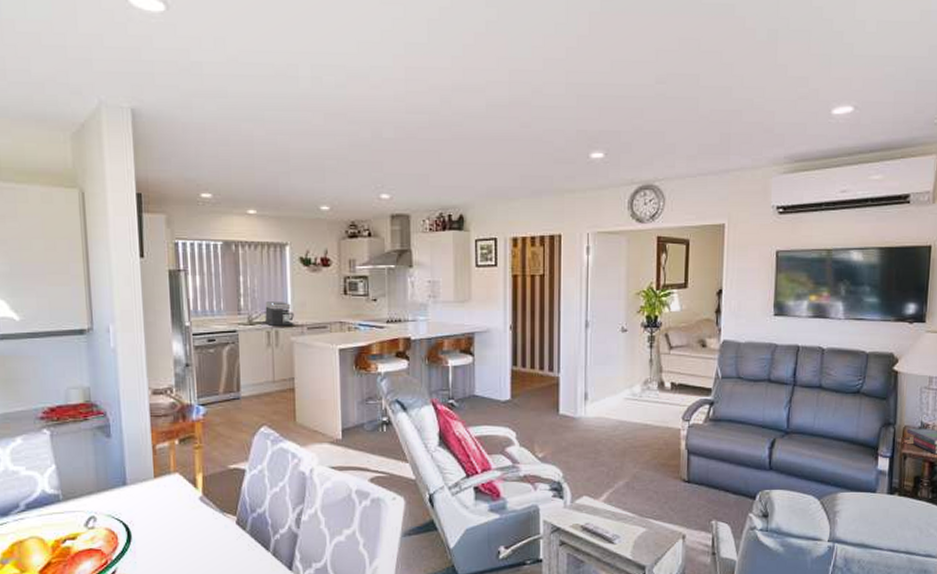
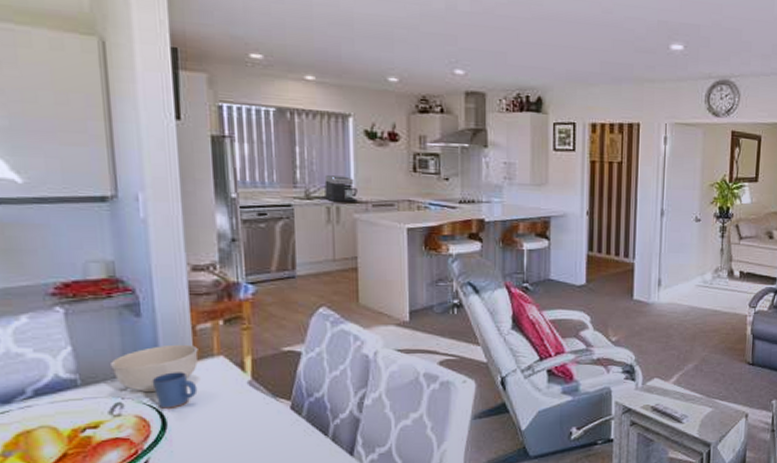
bowl: none [85,462,158,507] -> present [109,344,199,393]
mug: none [119,488,157,522] -> present [152,372,198,409]

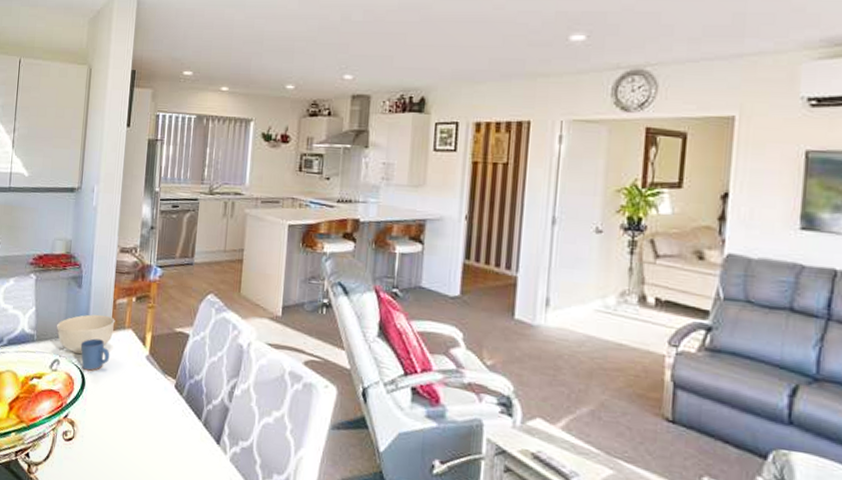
coffee maker: present [324,175,358,202] -> none [224,173,251,198]

